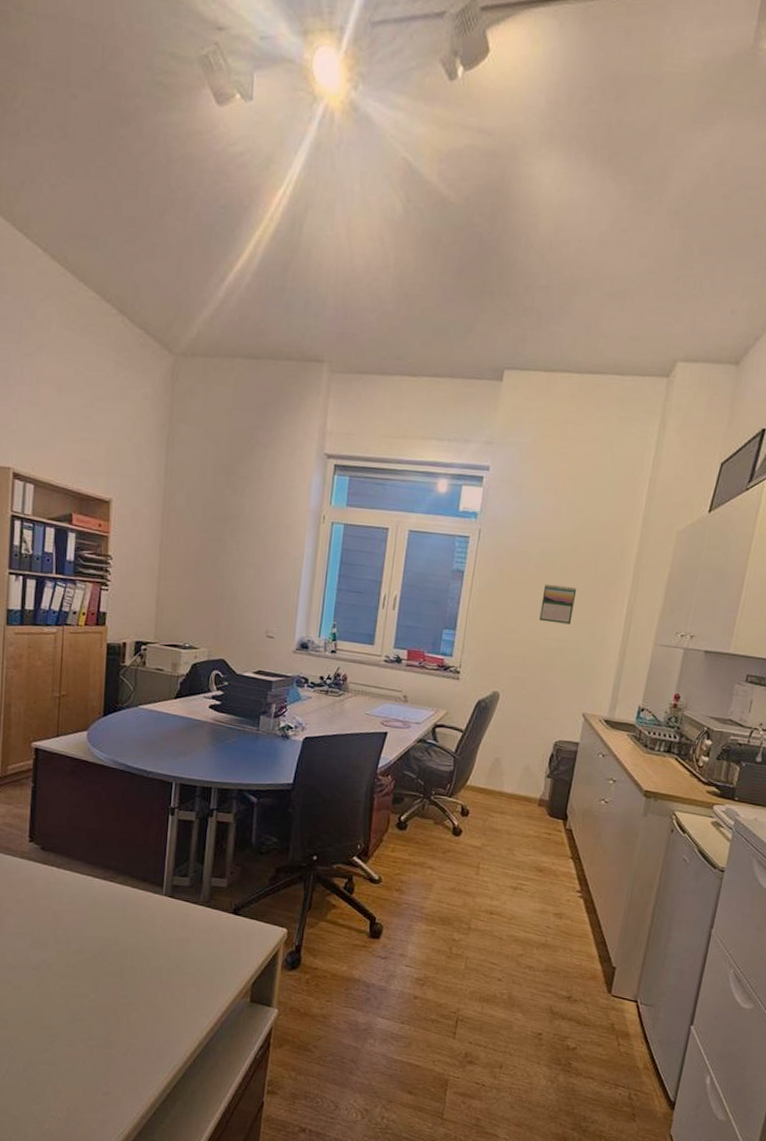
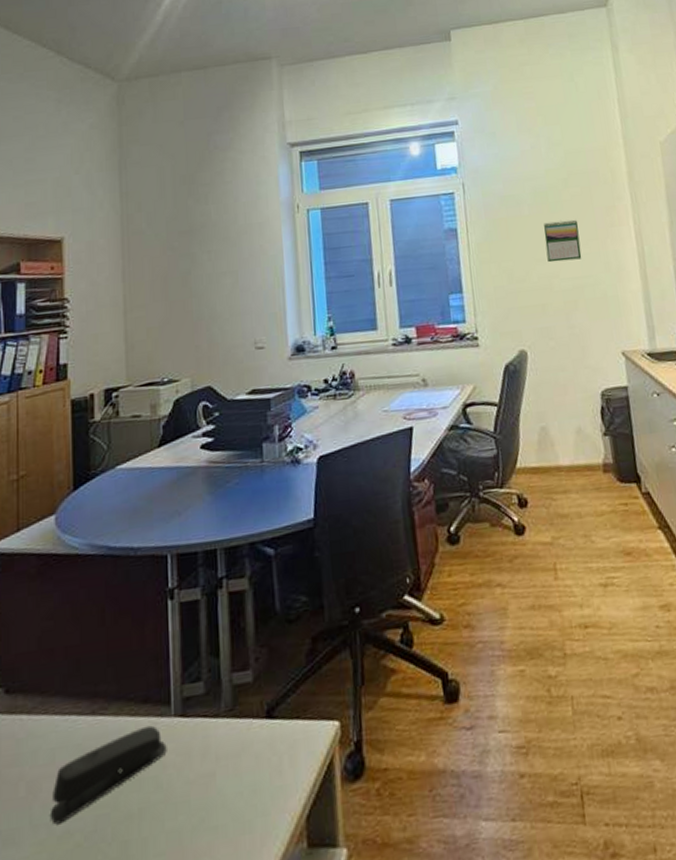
stapler: none [68,896,157,943] -> present [49,725,167,825]

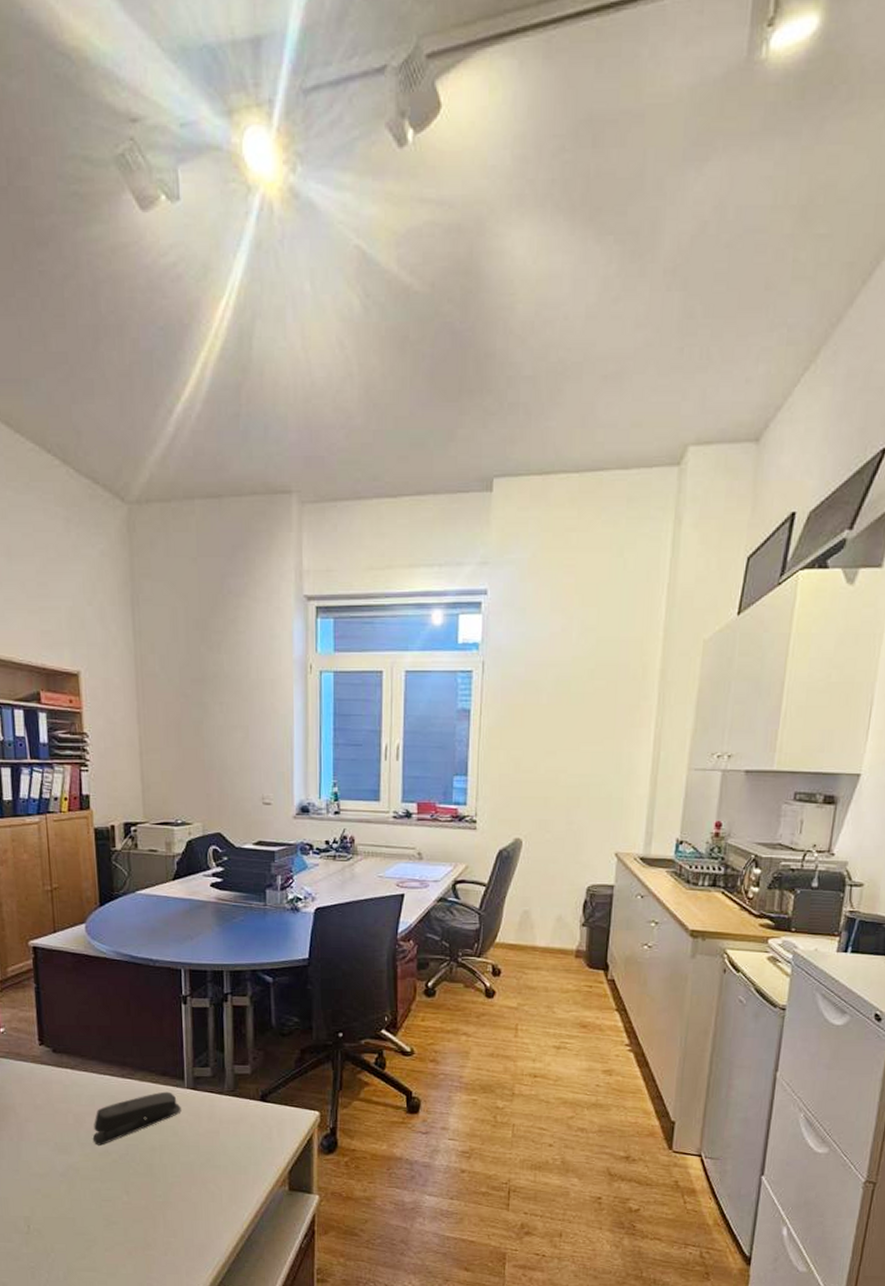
calendar: present [544,219,582,263] -> none [558,714,597,757]

